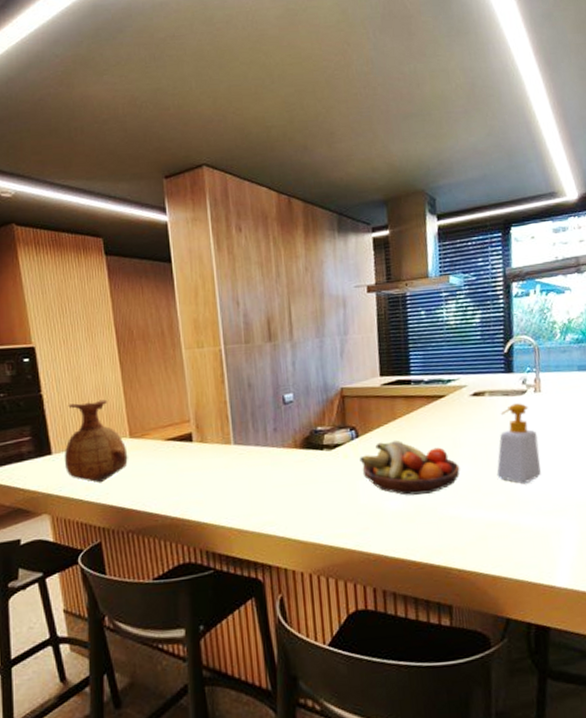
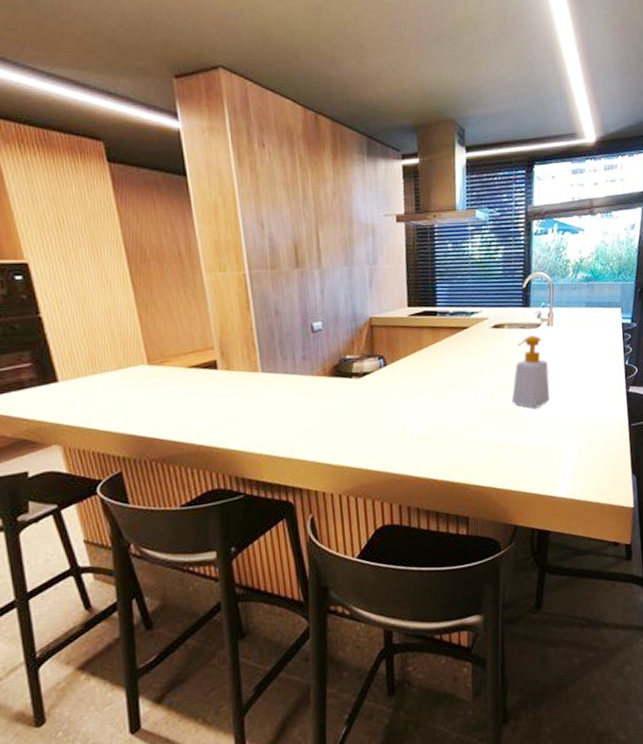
vase: present [64,399,128,483] -> none [73,324,147,412]
fruit bowl: present [359,439,460,495] -> none [387,368,480,420]

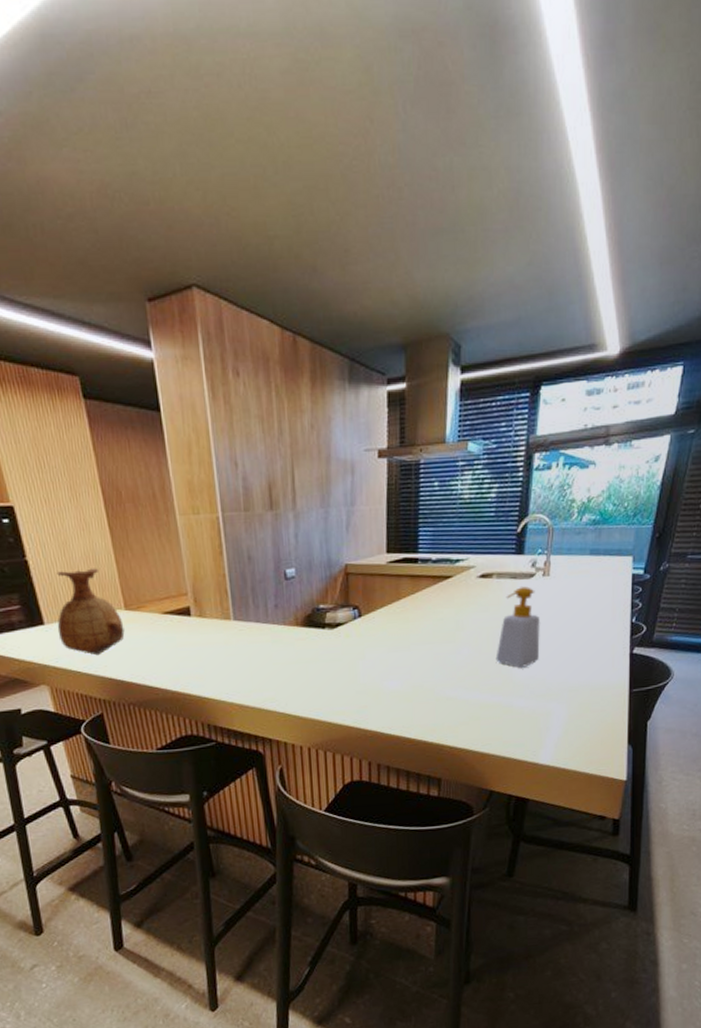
vase: none [73,324,147,412] -> present [57,568,125,656]

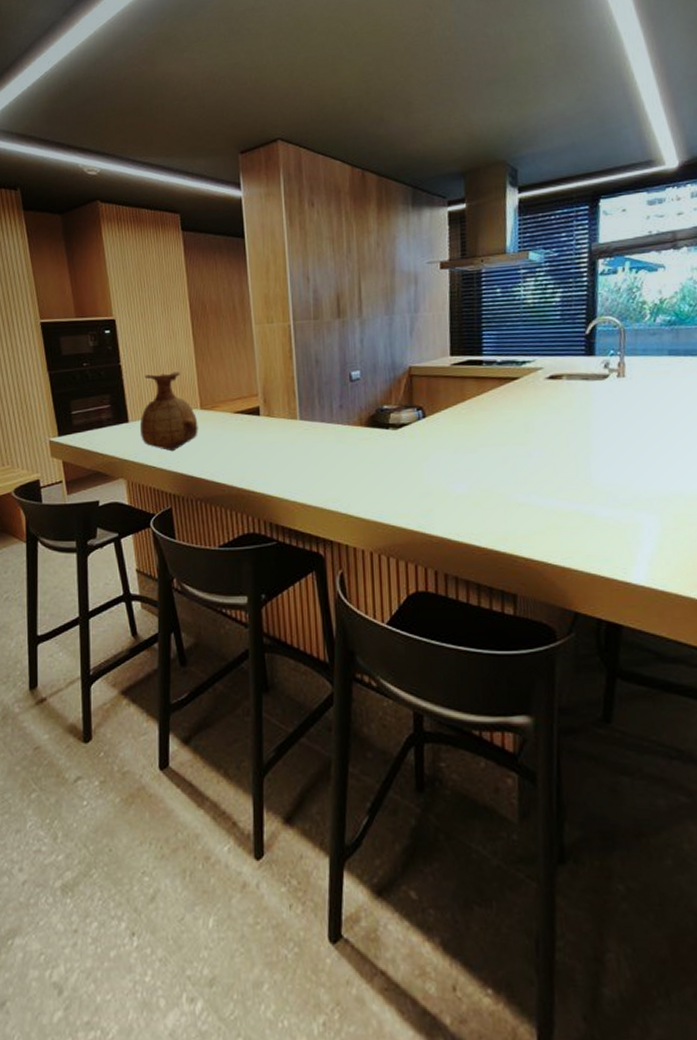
soap bottle: present [495,587,540,668] -> none [571,388,621,473]

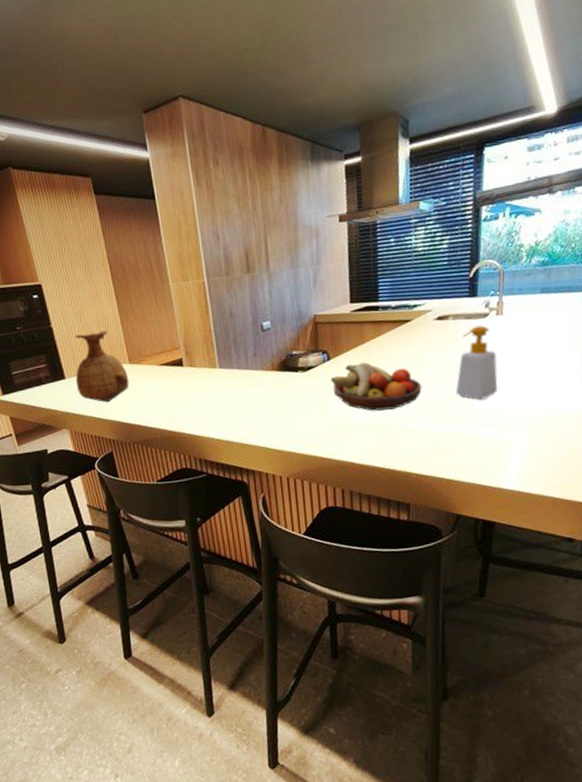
fruit bowl: none [426,421,532,479] -> present [330,361,422,411]
soap bottle: none [571,388,621,473] -> present [455,325,498,400]

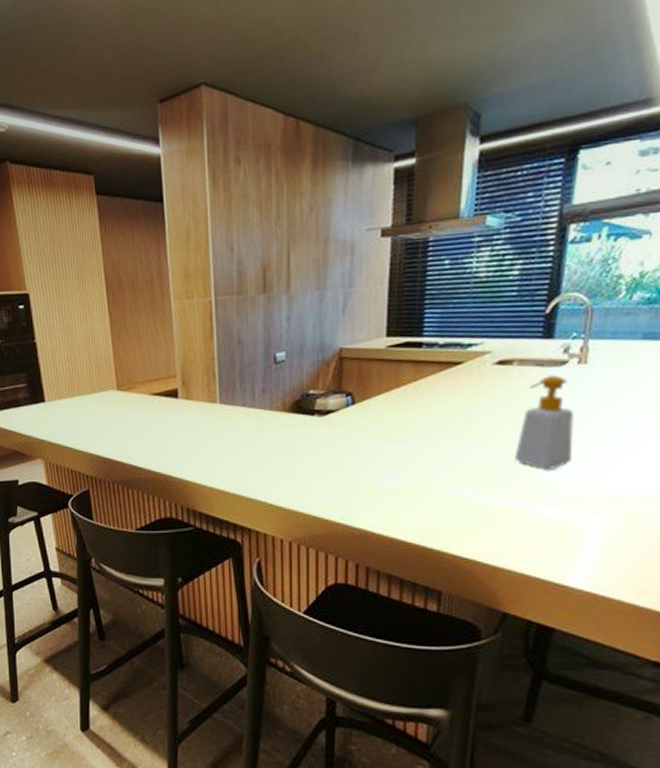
vase: present [75,330,129,403] -> none [56,350,115,433]
fruit bowl: present [330,361,422,411] -> none [354,409,470,471]

